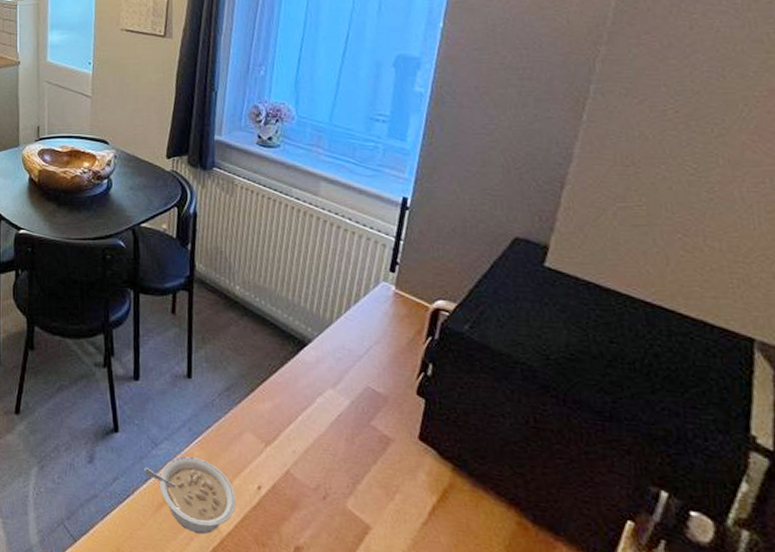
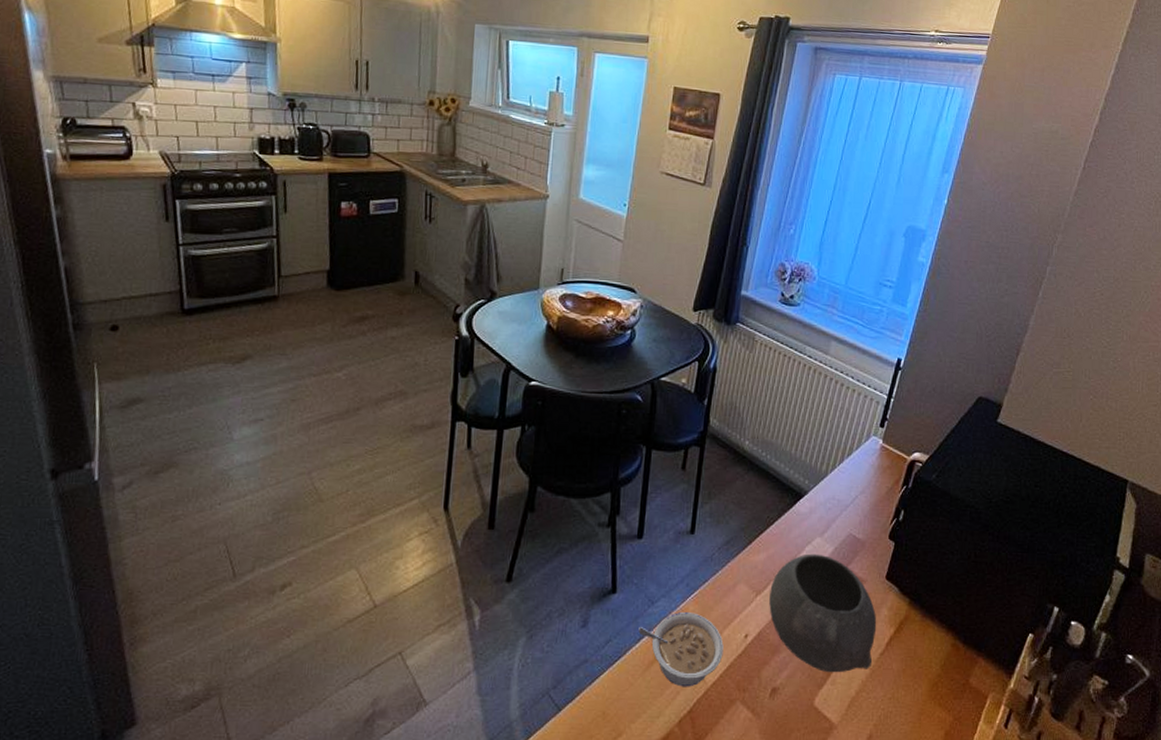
bowl: none [280,406,415,539] -> present [769,553,877,673]

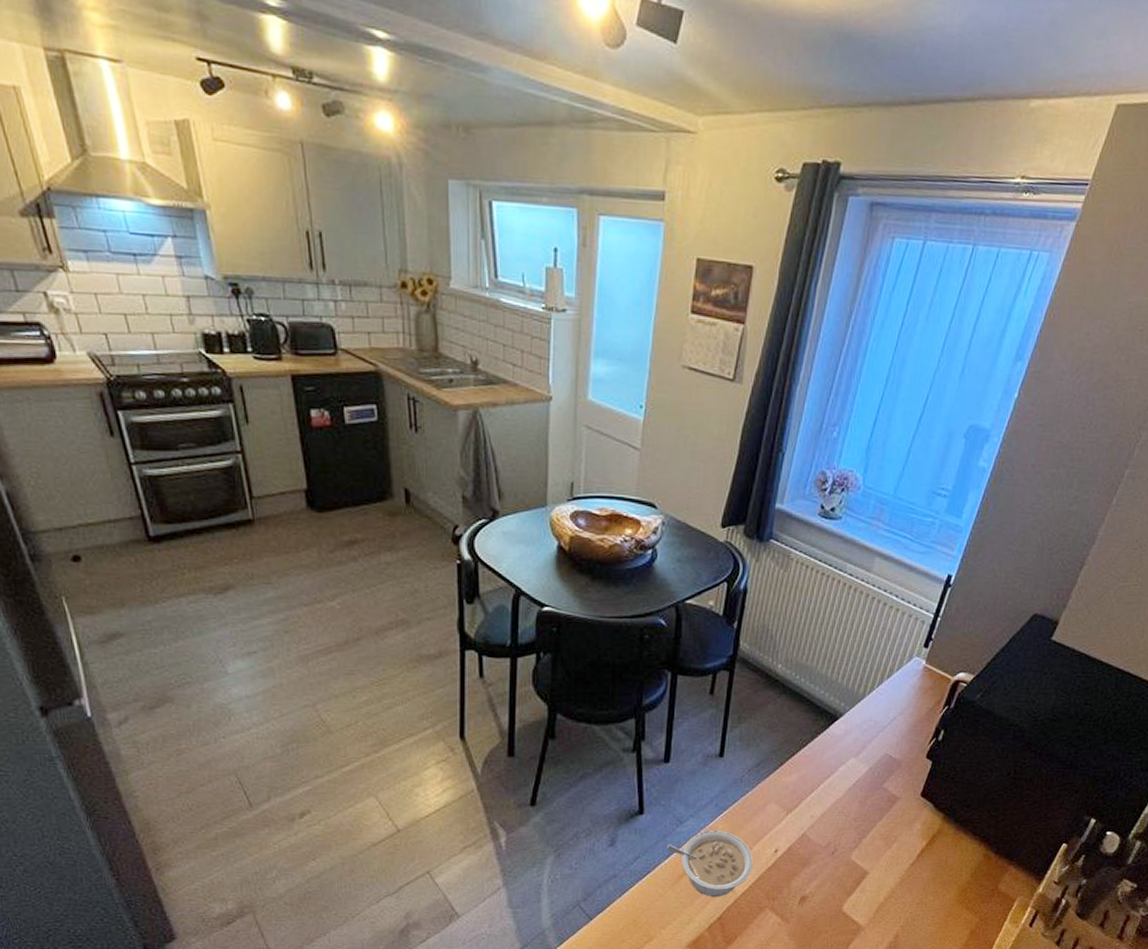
bowl: present [769,553,877,673] -> none [800,774,910,882]

